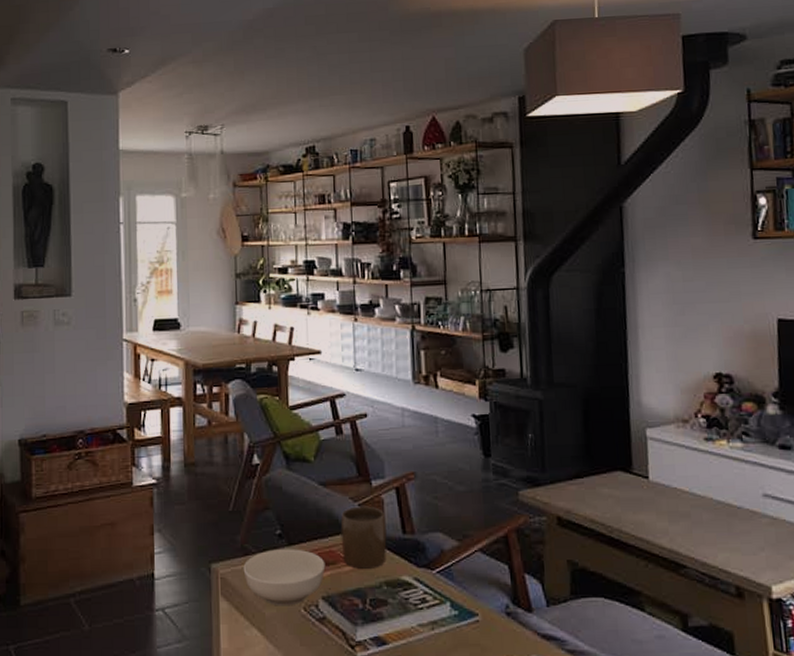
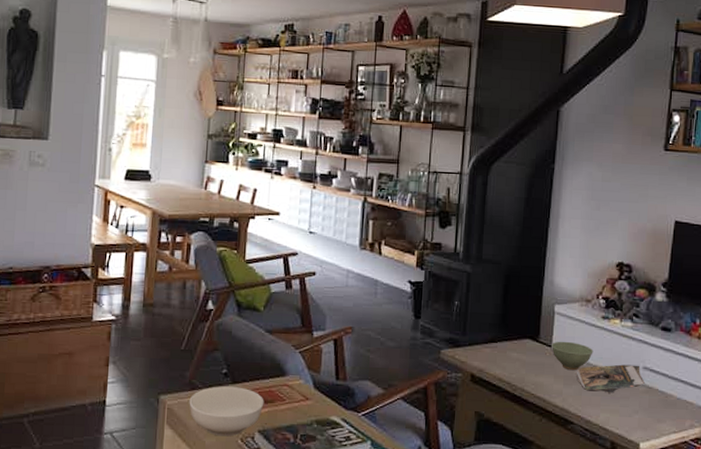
mug: present [340,506,387,569] -> none [280,353,323,408]
bowl: none [648,470,700,505] -> present [552,341,594,371]
magazine: none [680,492,767,528] -> present [574,364,645,393]

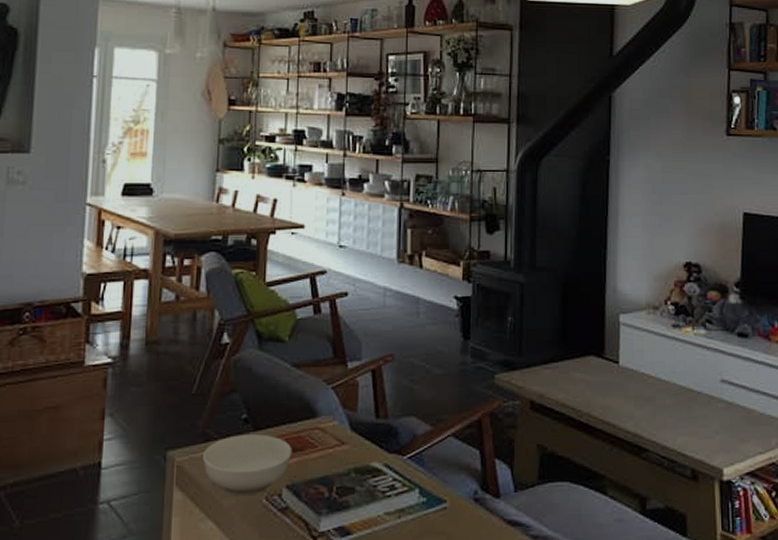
bowl: present [552,341,594,371] -> none [619,355,665,389]
magazine: present [574,364,645,393] -> none [646,378,724,413]

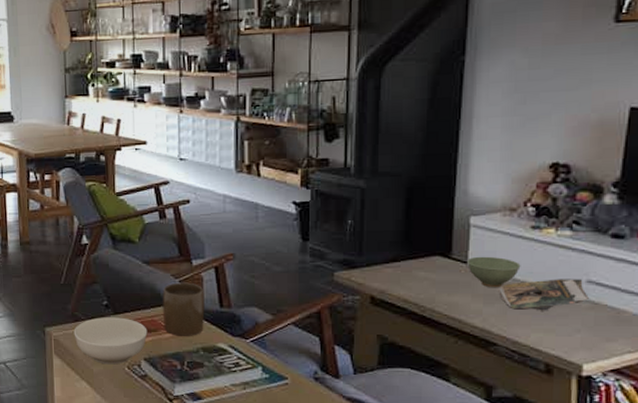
mug: none [311,389,359,455] -> present [162,282,205,336]
bowl: none [619,355,665,389] -> present [467,256,521,288]
magazine: none [646,378,724,413] -> present [497,279,589,311]

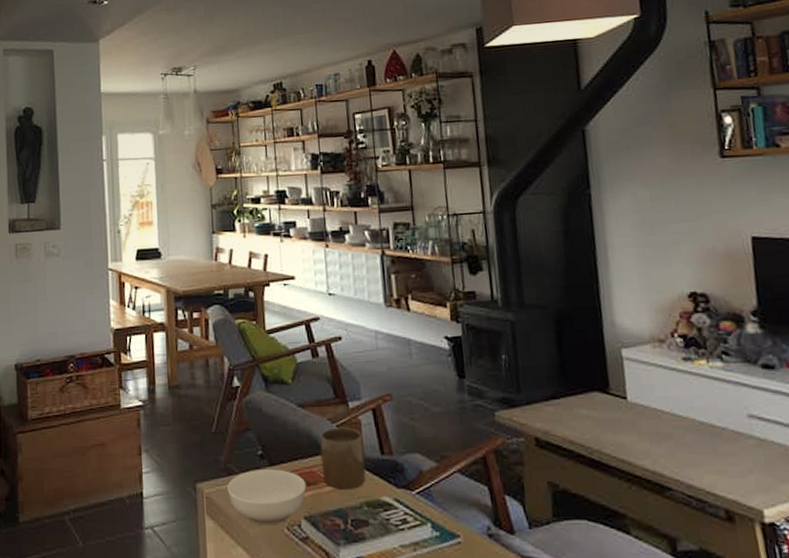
bowl: present [467,256,521,288] -> none [626,390,680,426]
magazine: present [497,279,589,311] -> none [661,413,754,450]

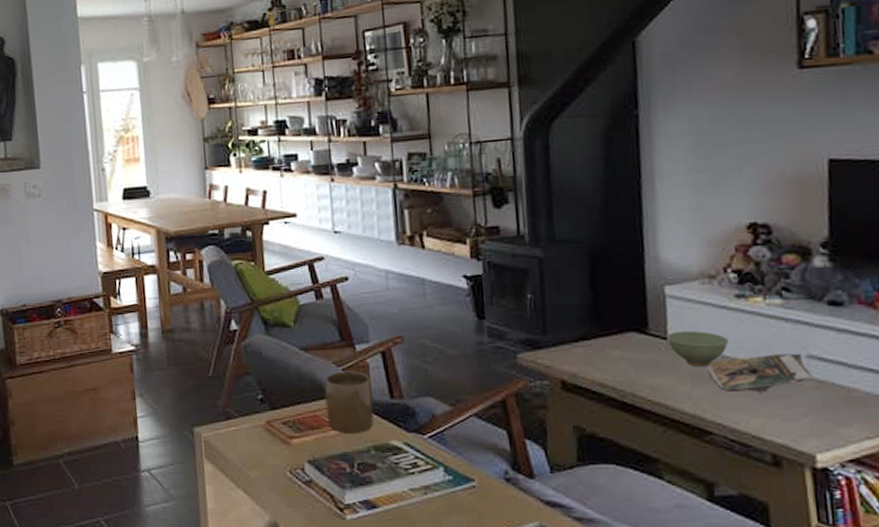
bowl: present [227,469,307,526] -> none [226,413,310,469]
bowl: none [626,390,680,426] -> present [667,330,729,367]
magazine: none [661,413,754,450] -> present [705,353,812,393]

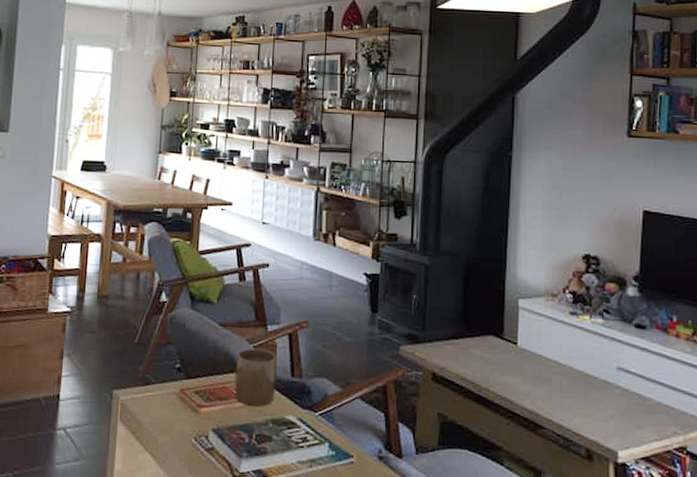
bowl: present [667,330,729,367] -> none [517,338,562,371]
magazine: present [705,353,812,393] -> none [543,364,620,396]

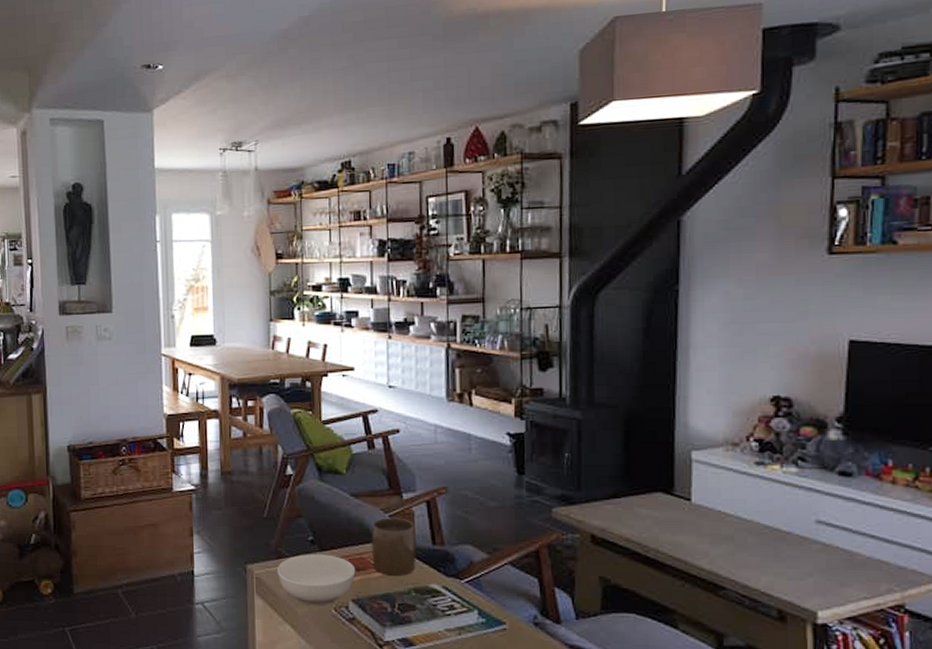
bowl: none [142,381,218,435] -> present [277,554,356,606]

